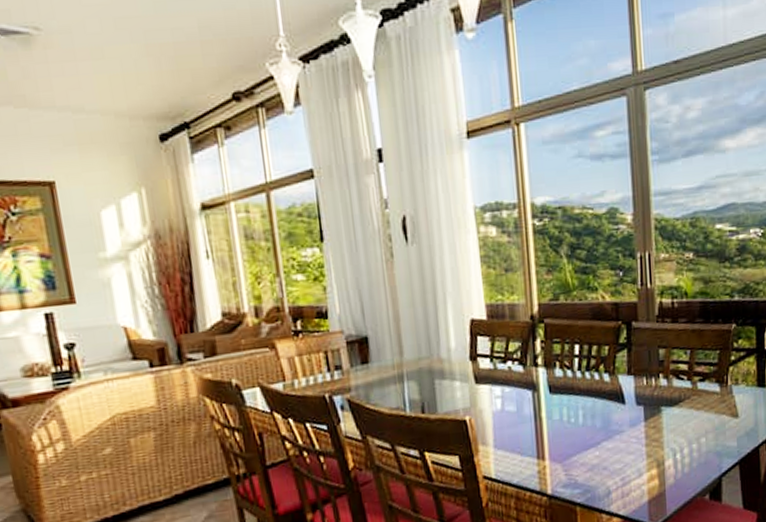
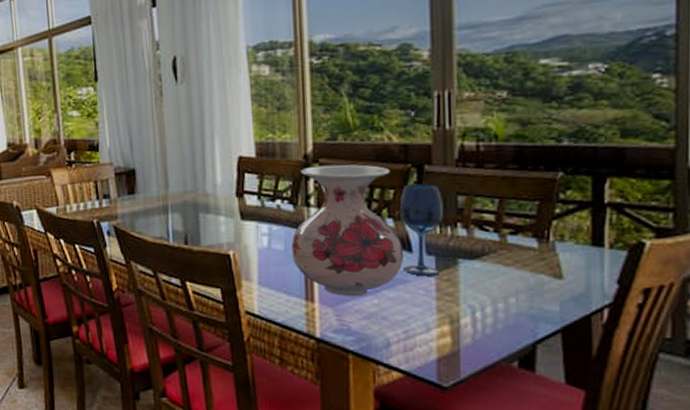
vase: none [522,323,619,451] -> present [291,164,404,297]
wineglass: none [613,339,648,426] -> present [399,183,443,276]

